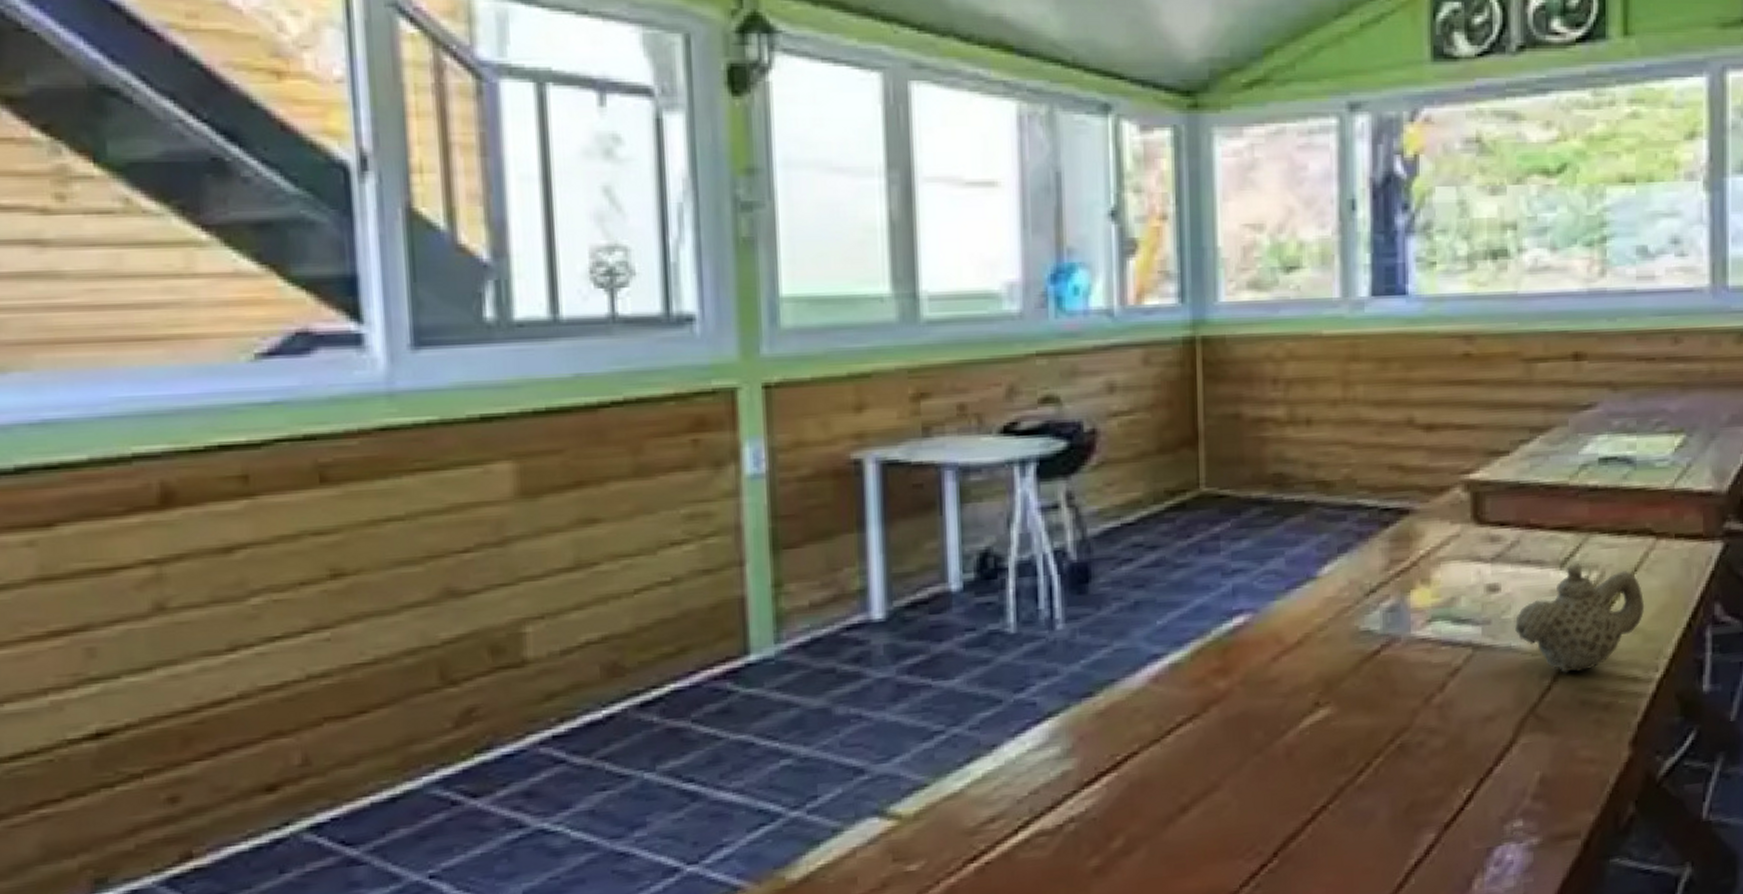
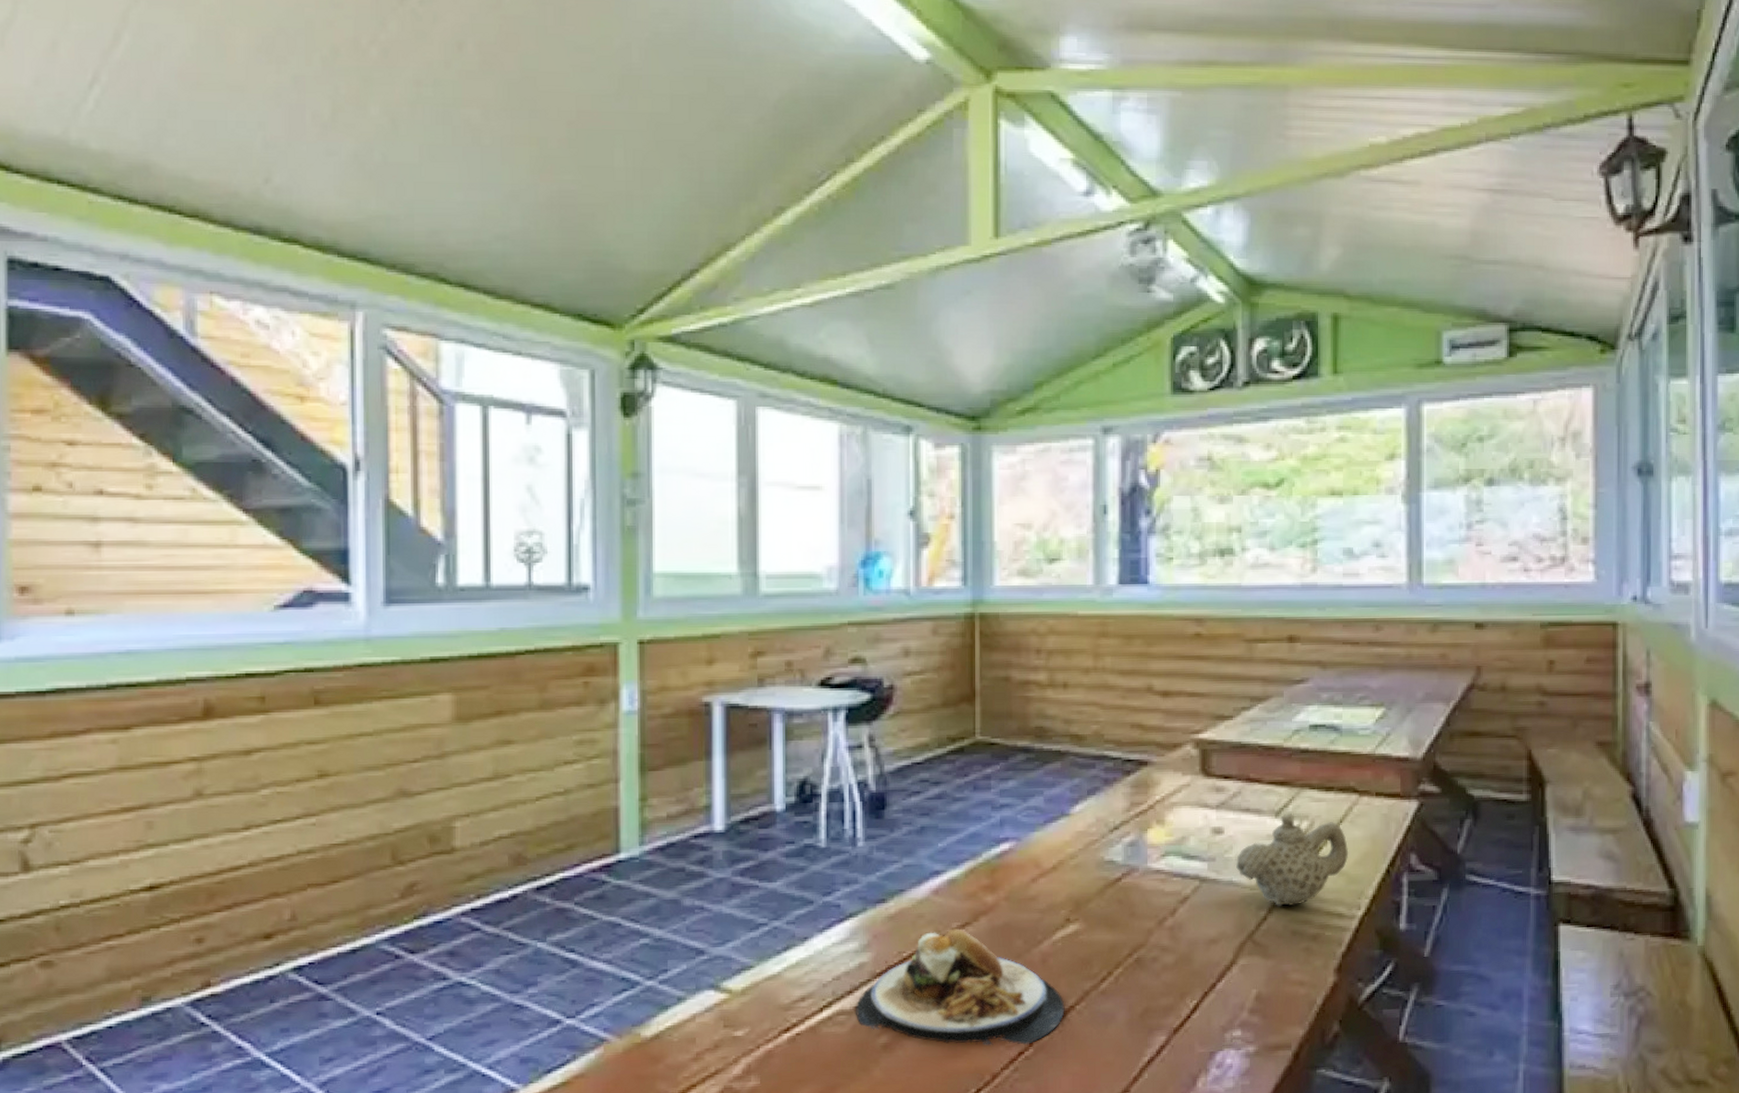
plate: none [1058,722,1315,861] -> present [855,928,1065,1045]

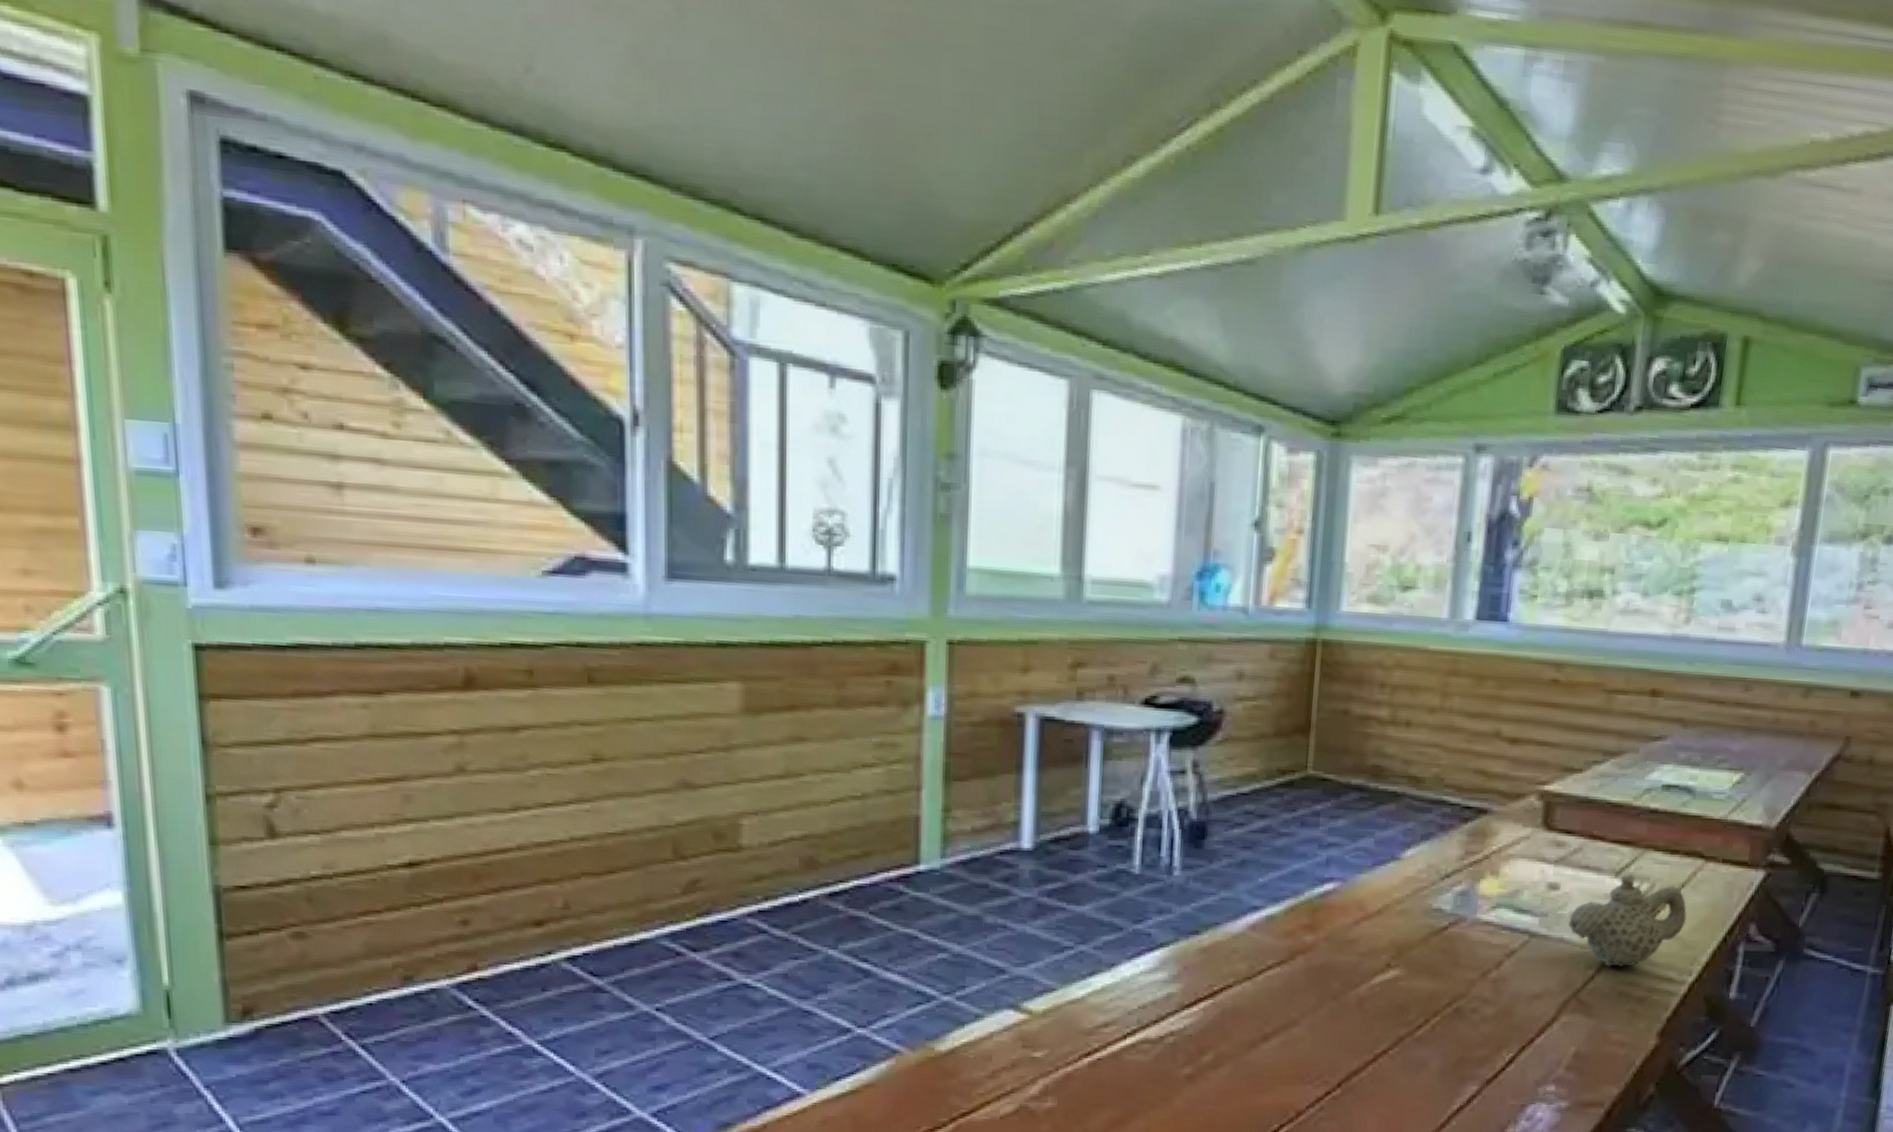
plate: present [855,928,1065,1045] -> none [1159,966,1378,1085]

